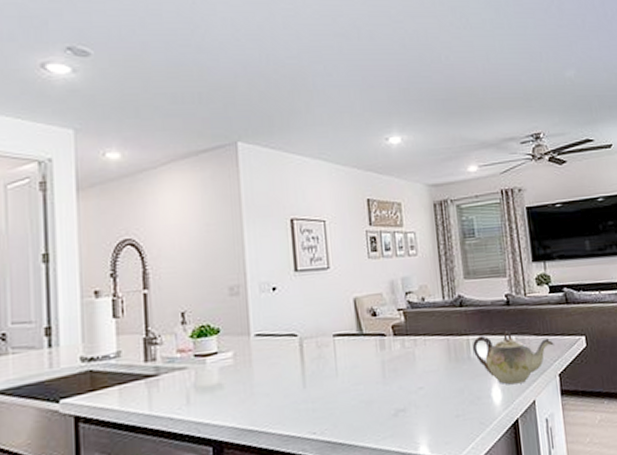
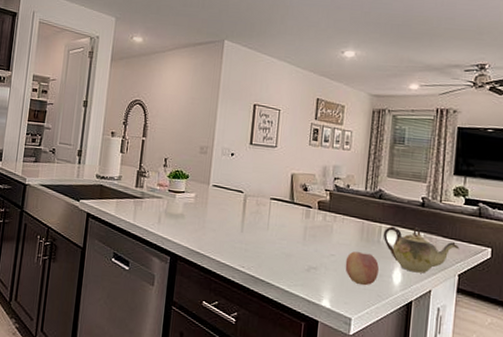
fruit: none [436,375,476,417] -> present [345,251,379,286]

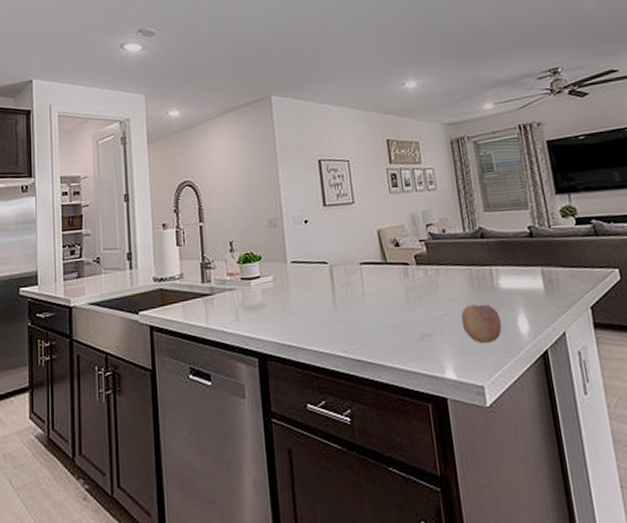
teapot: present [383,226,460,274] -> none [495,262,584,316]

